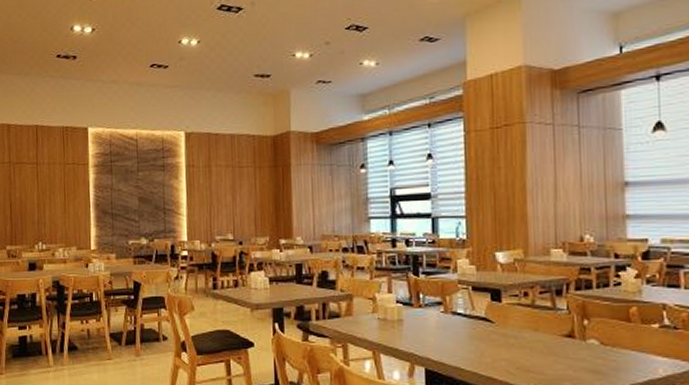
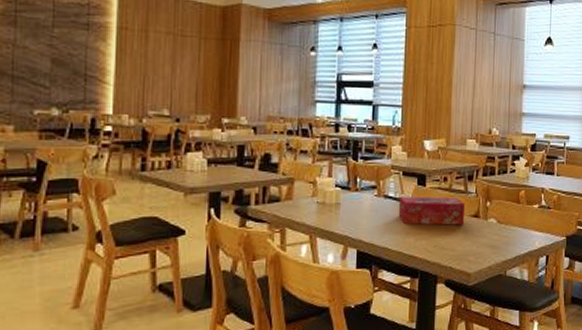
tissue box: none [469,312,555,346] -> present [398,196,466,225]

